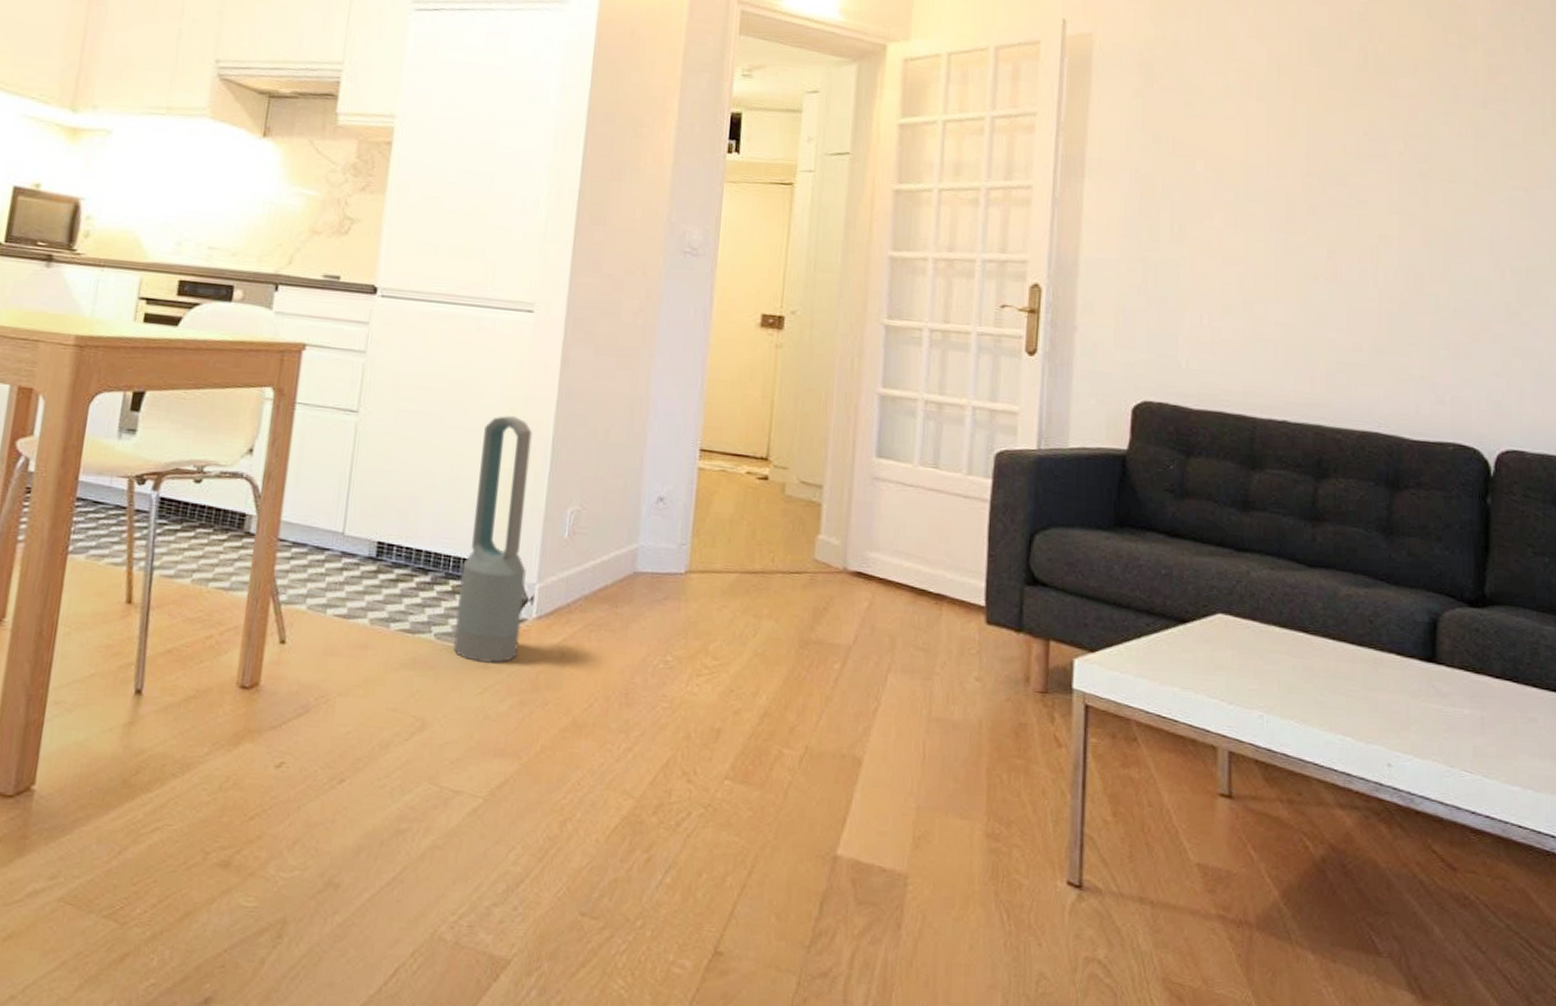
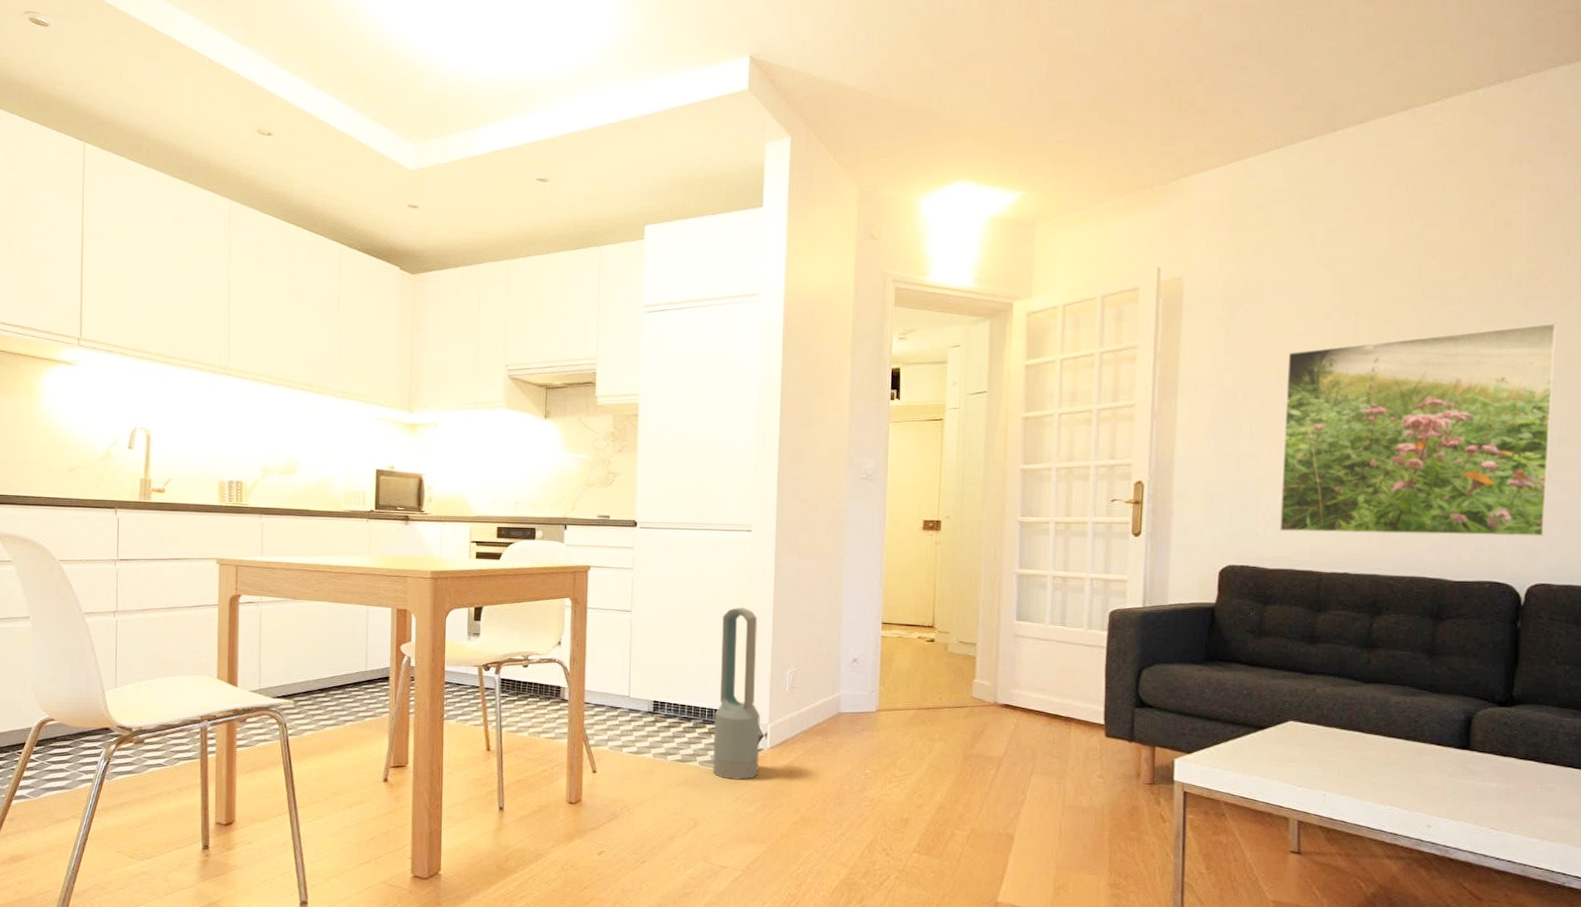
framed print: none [1205,130,1519,391] -> present [1279,322,1557,537]

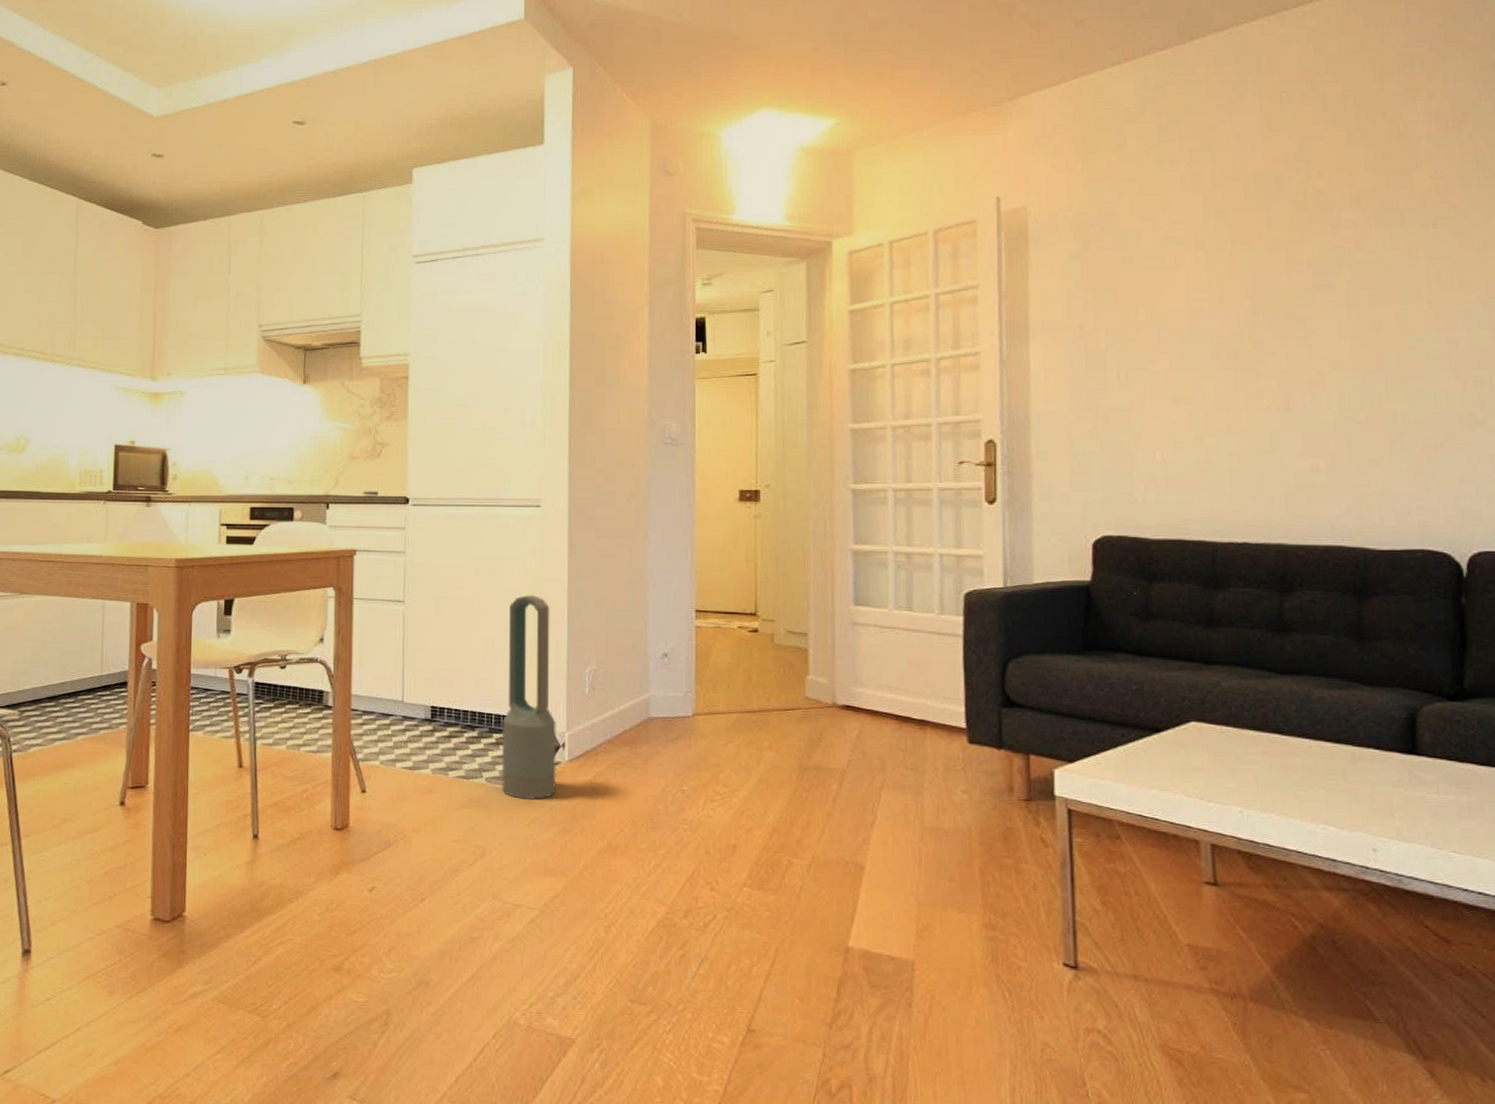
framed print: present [1279,322,1557,537] -> none [1155,245,1484,497]

